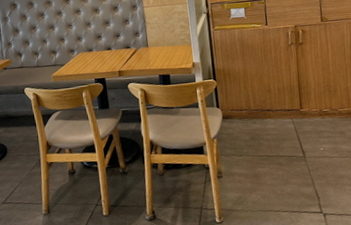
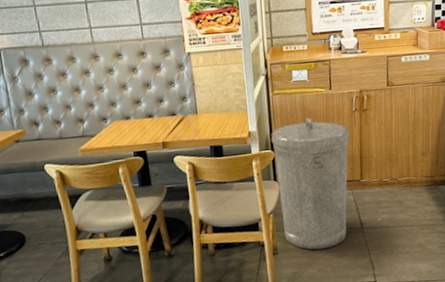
trash can: none [212,51,289,176] -> present [270,118,350,250]

